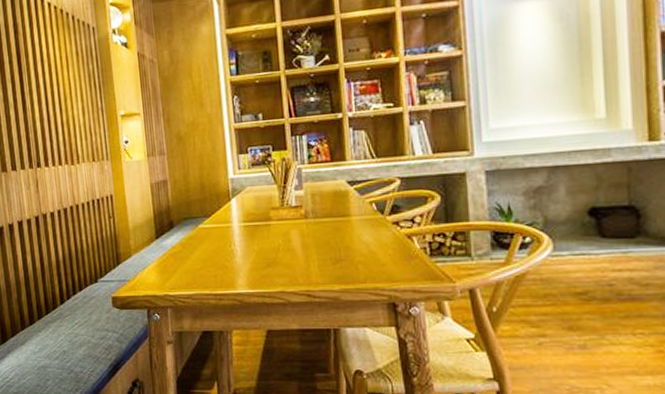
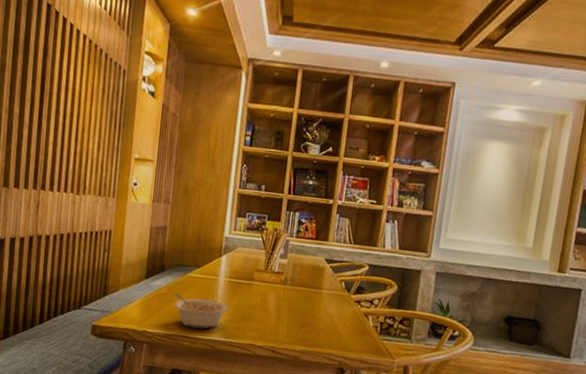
legume: none [189,249,249,284] -> present [174,293,228,329]

